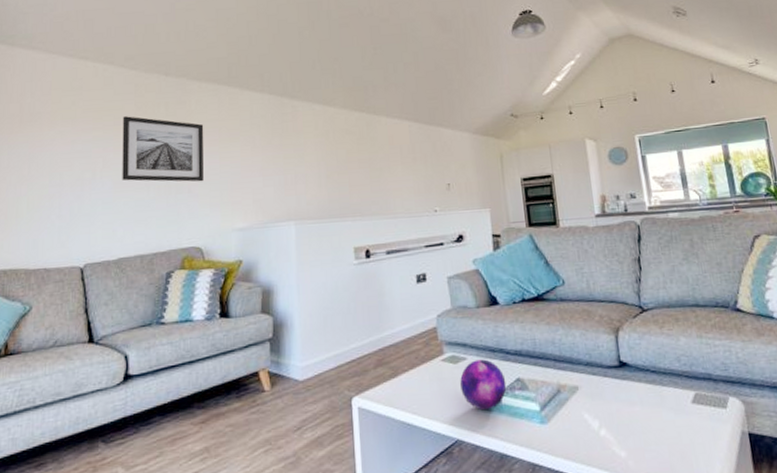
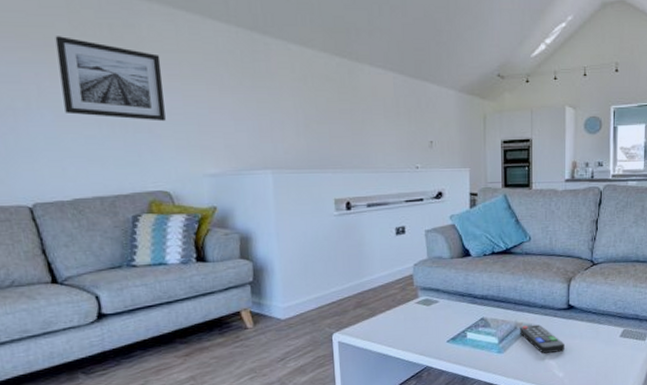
decorative orb: present [460,359,507,411] -> none [432,302,472,344]
remote control: none [563,387,623,425] -> present [519,325,565,353]

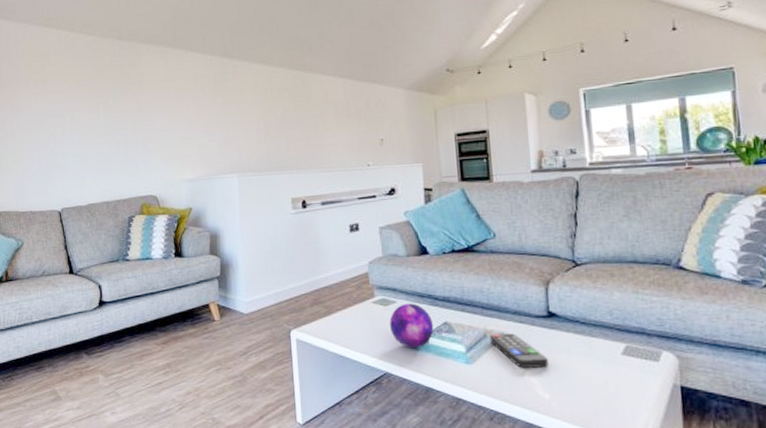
wall art: present [55,36,166,122] -> none [84,78,156,138]
decorative orb: none [432,302,472,344] -> present [390,303,434,349]

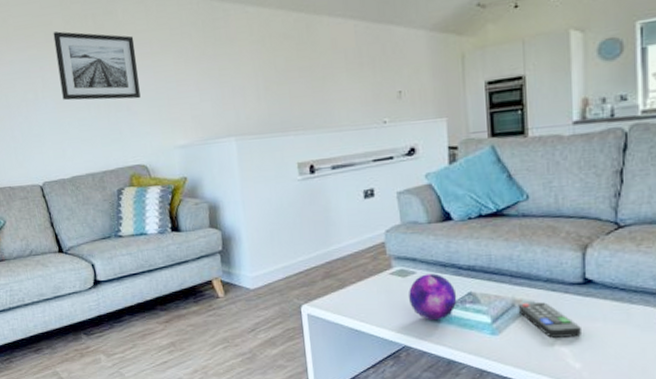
wall art: none [84,78,156,138] -> present [53,31,141,101]

